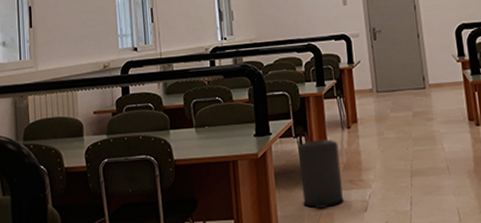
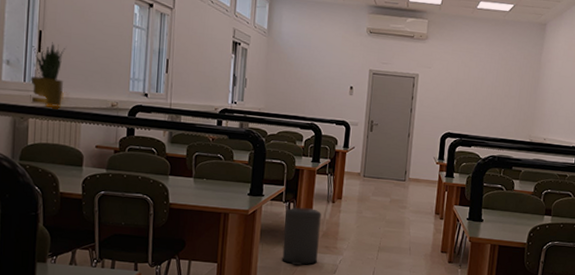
planter: none [24,14,57,80] -> present [30,41,66,106]

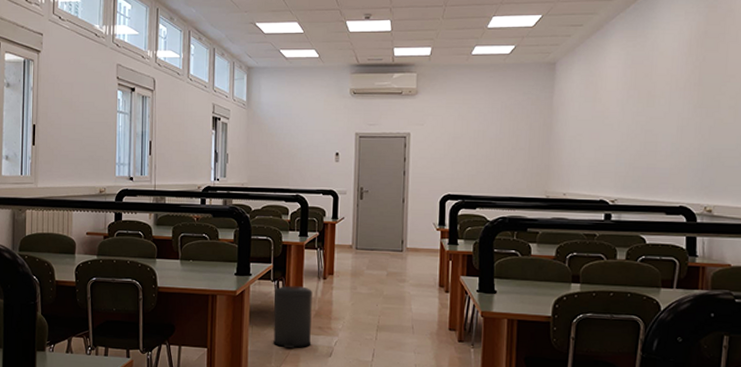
planter: present [30,41,66,106] -> none [27,134,57,196]

